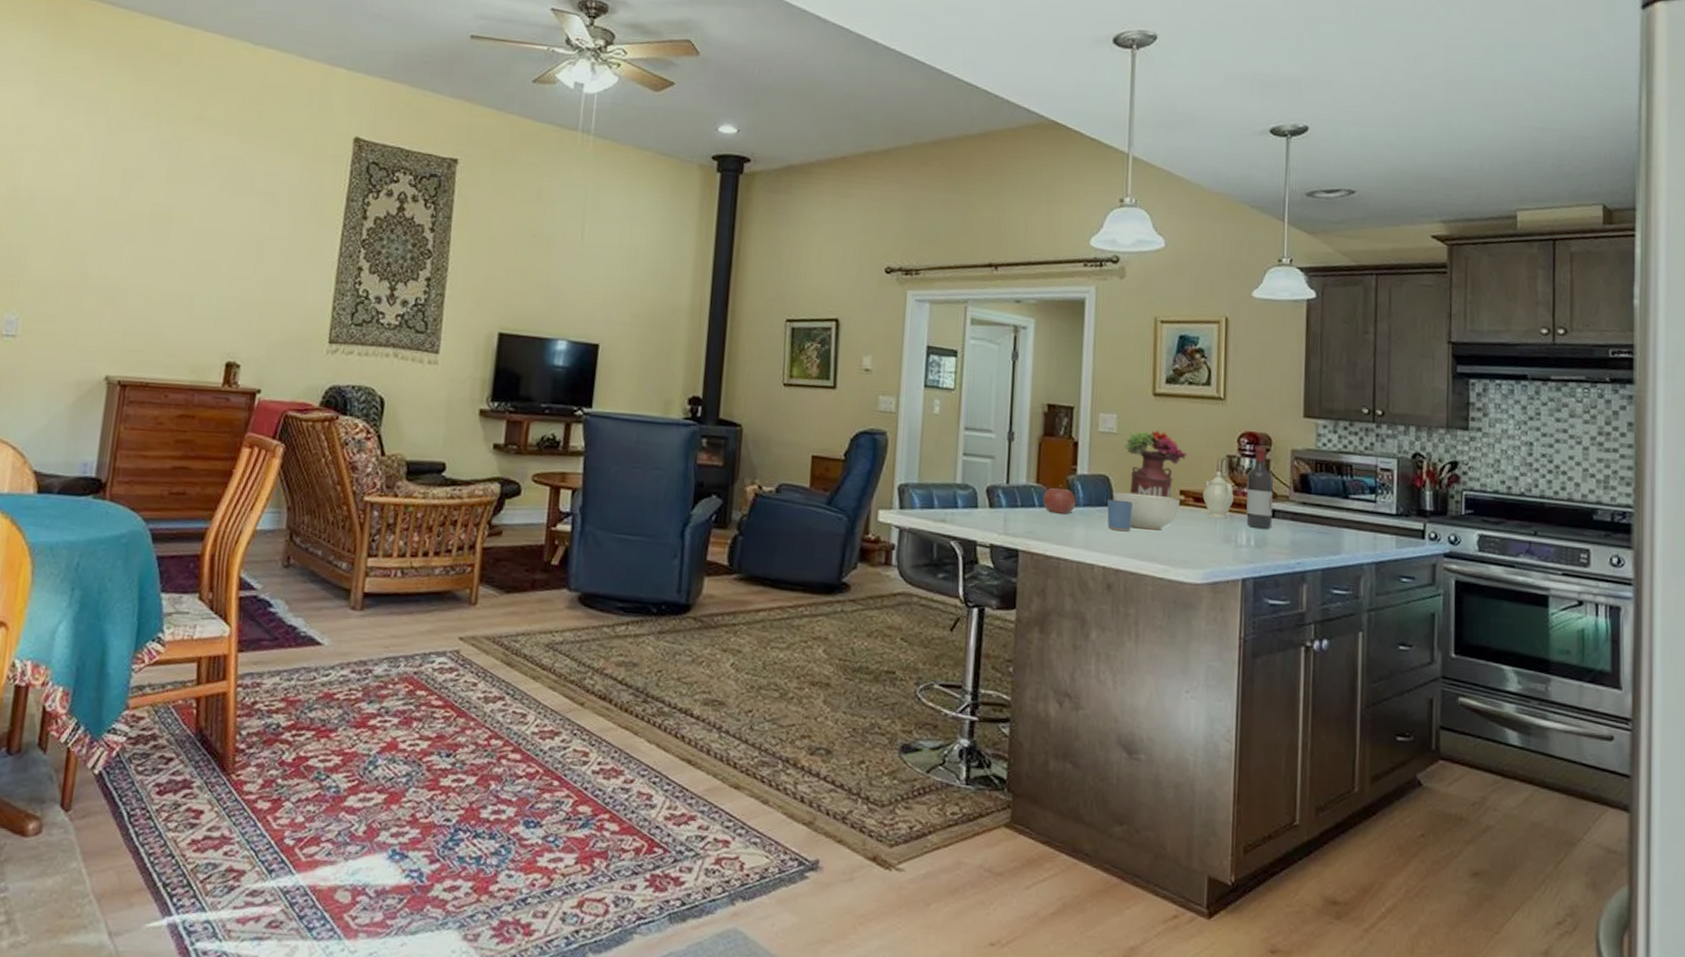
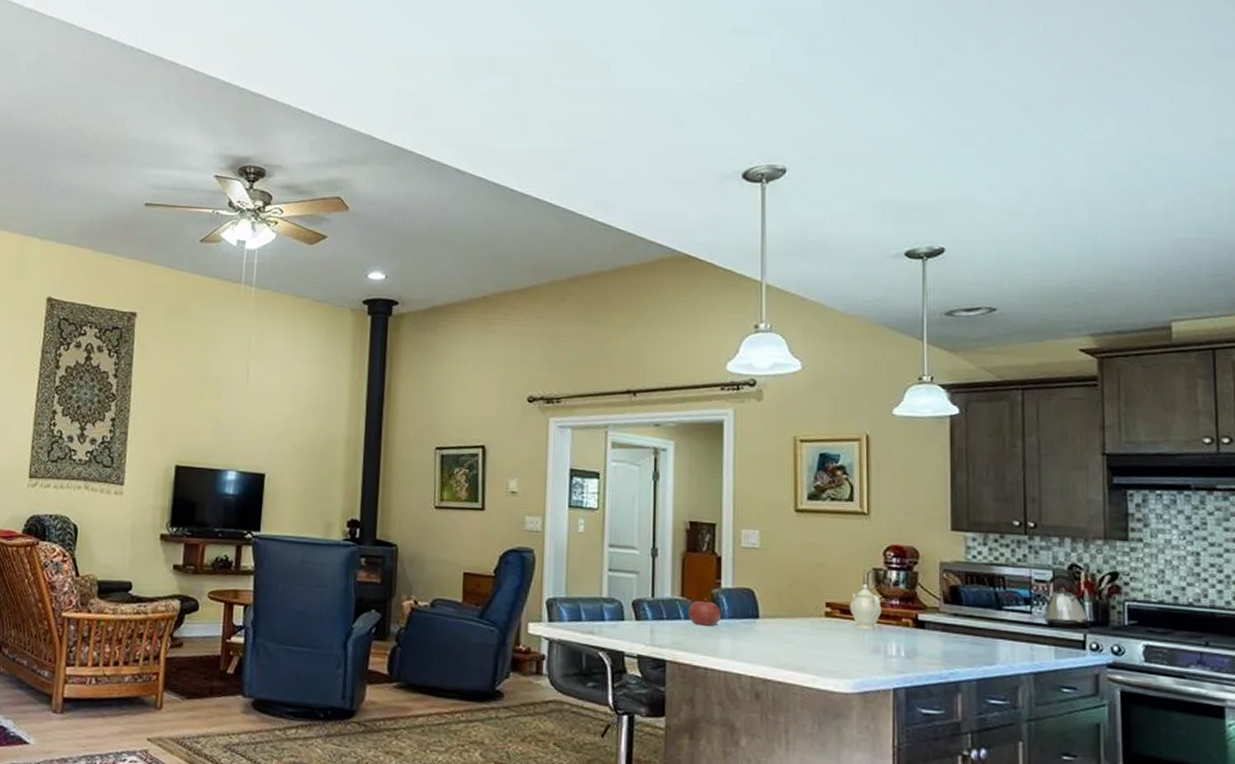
mug: present [1107,499,1133,532] -> none [752,611,778,643]
bowl: present [1113,491,1181,531] -> none [758,604,827,642]
flower arrangement: present [1125,430,1187,498] -> none [768,544,832,611]
wine bottle: present [1246,445,1273,530] -> none [894,558,923,641]
kettle: none [1388,463,1428,519] -> present [1044,574,1088,630]

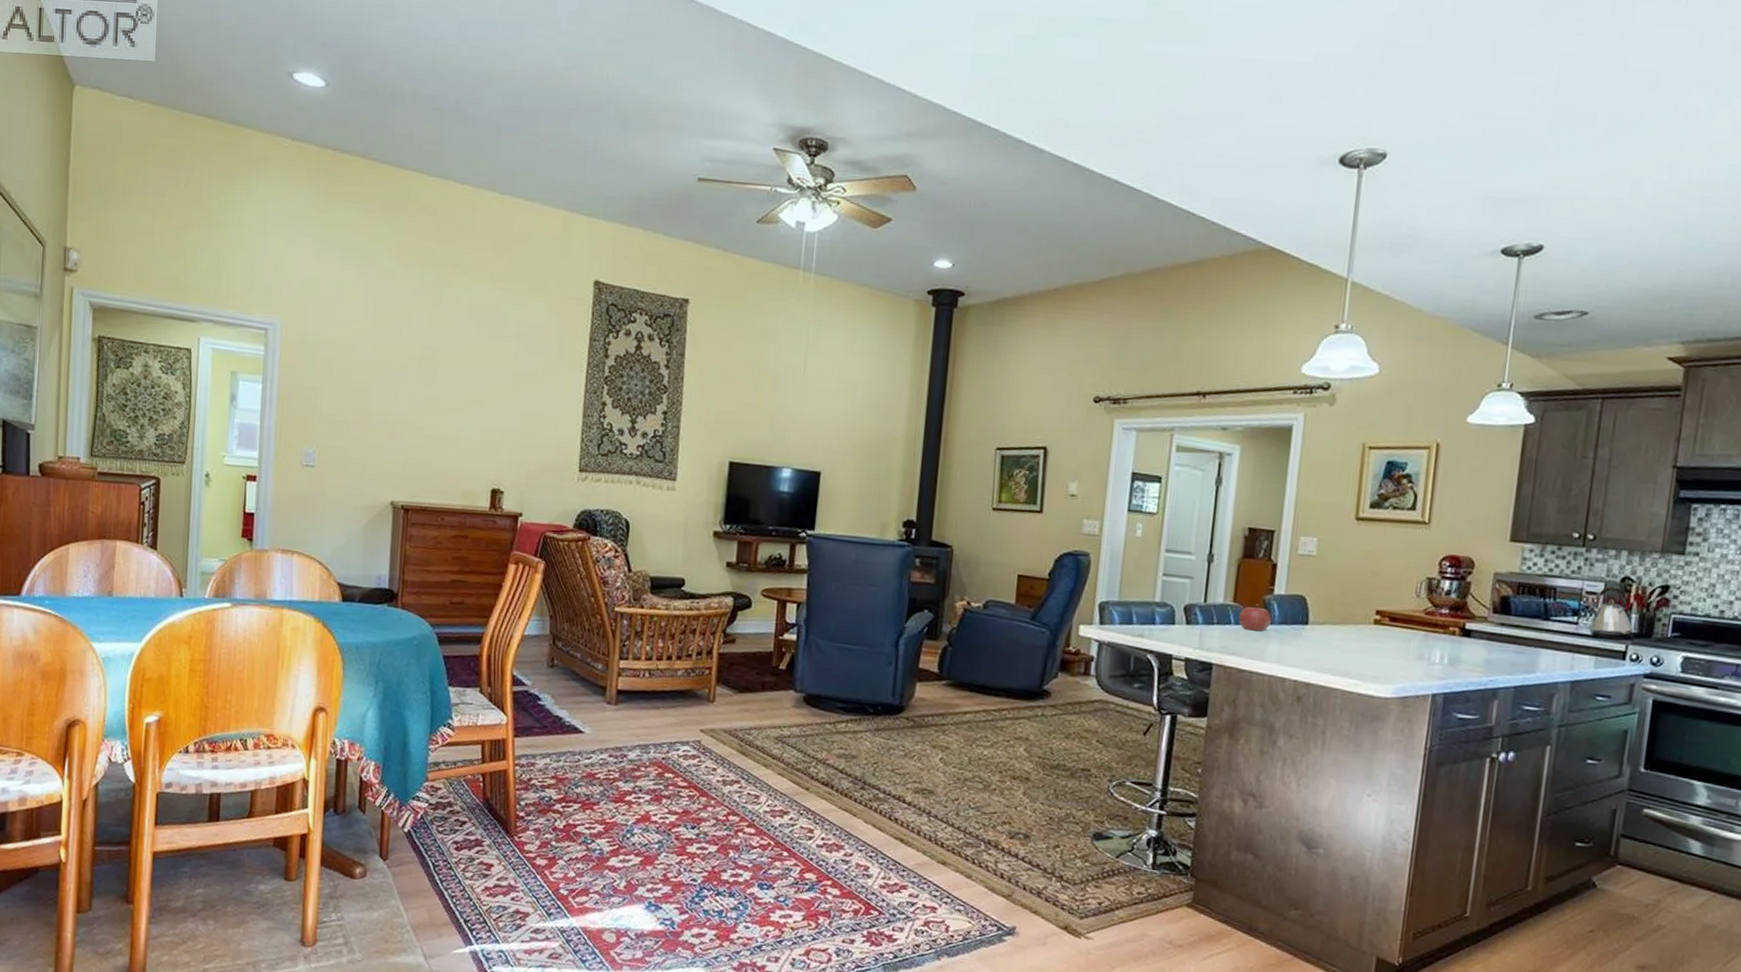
teapot: present [849,583,882,631] -> none [1398,592,1431,639]

